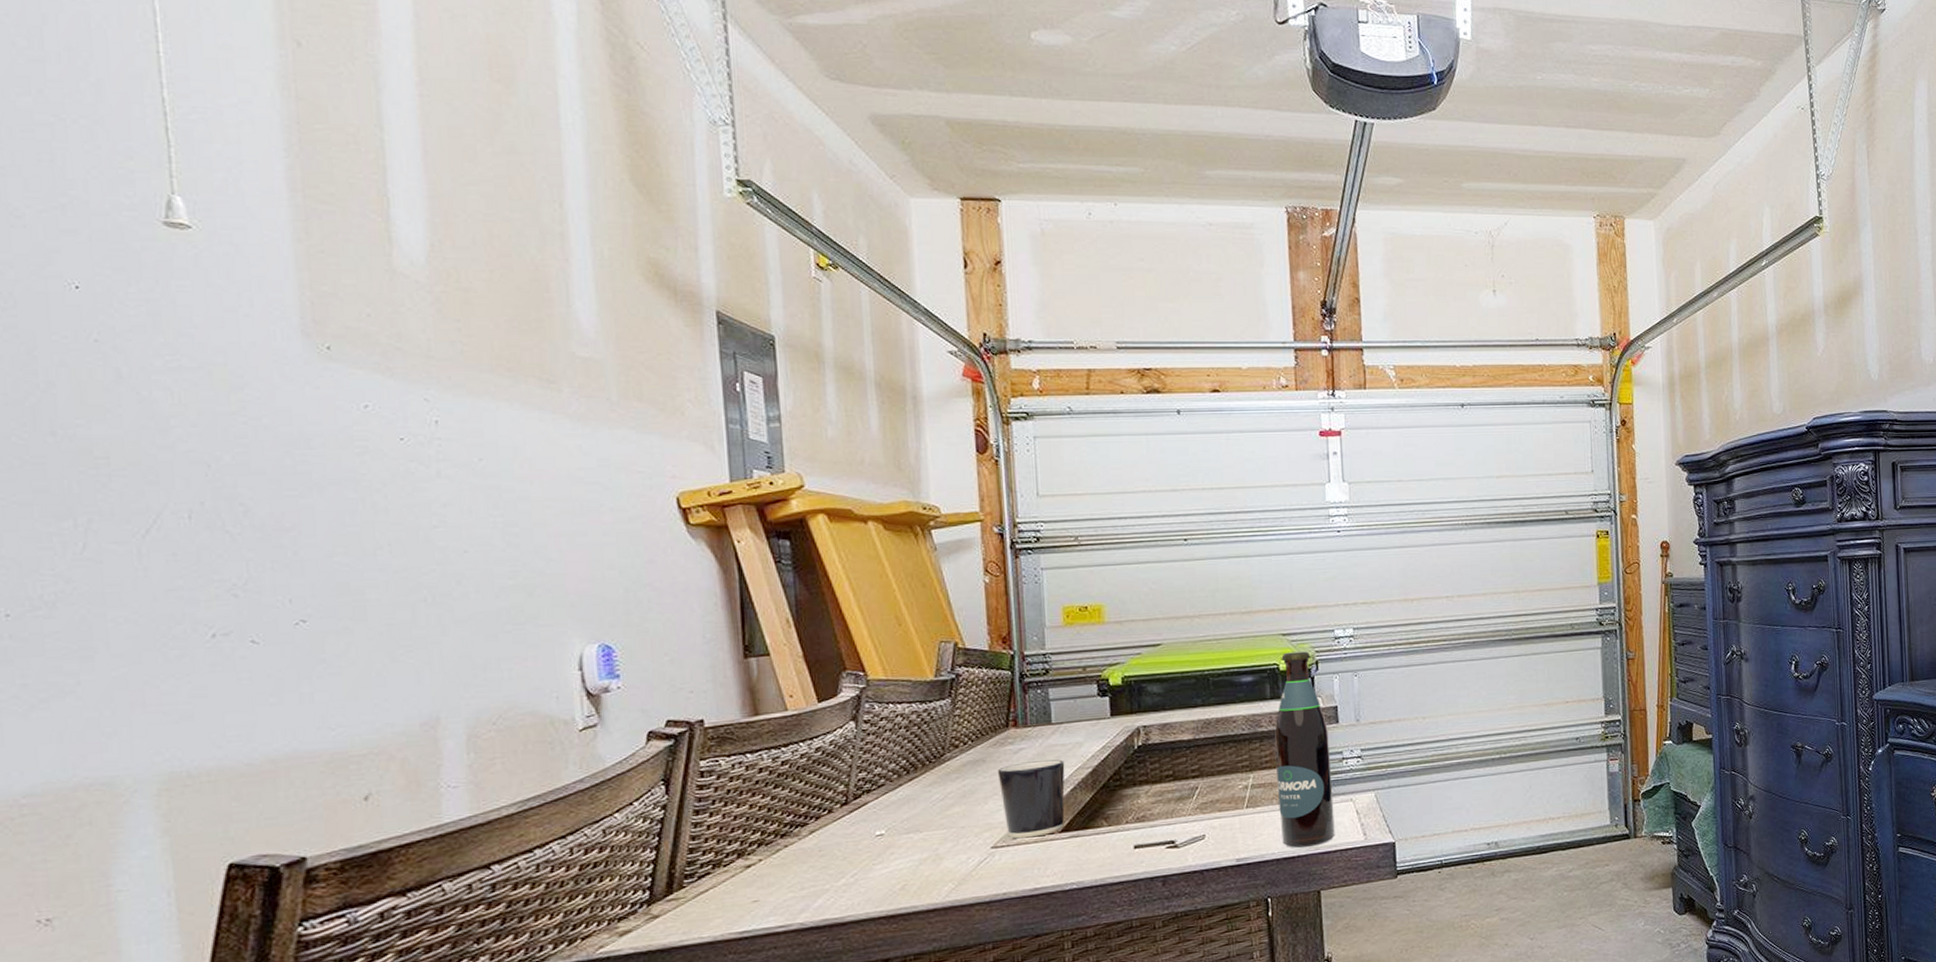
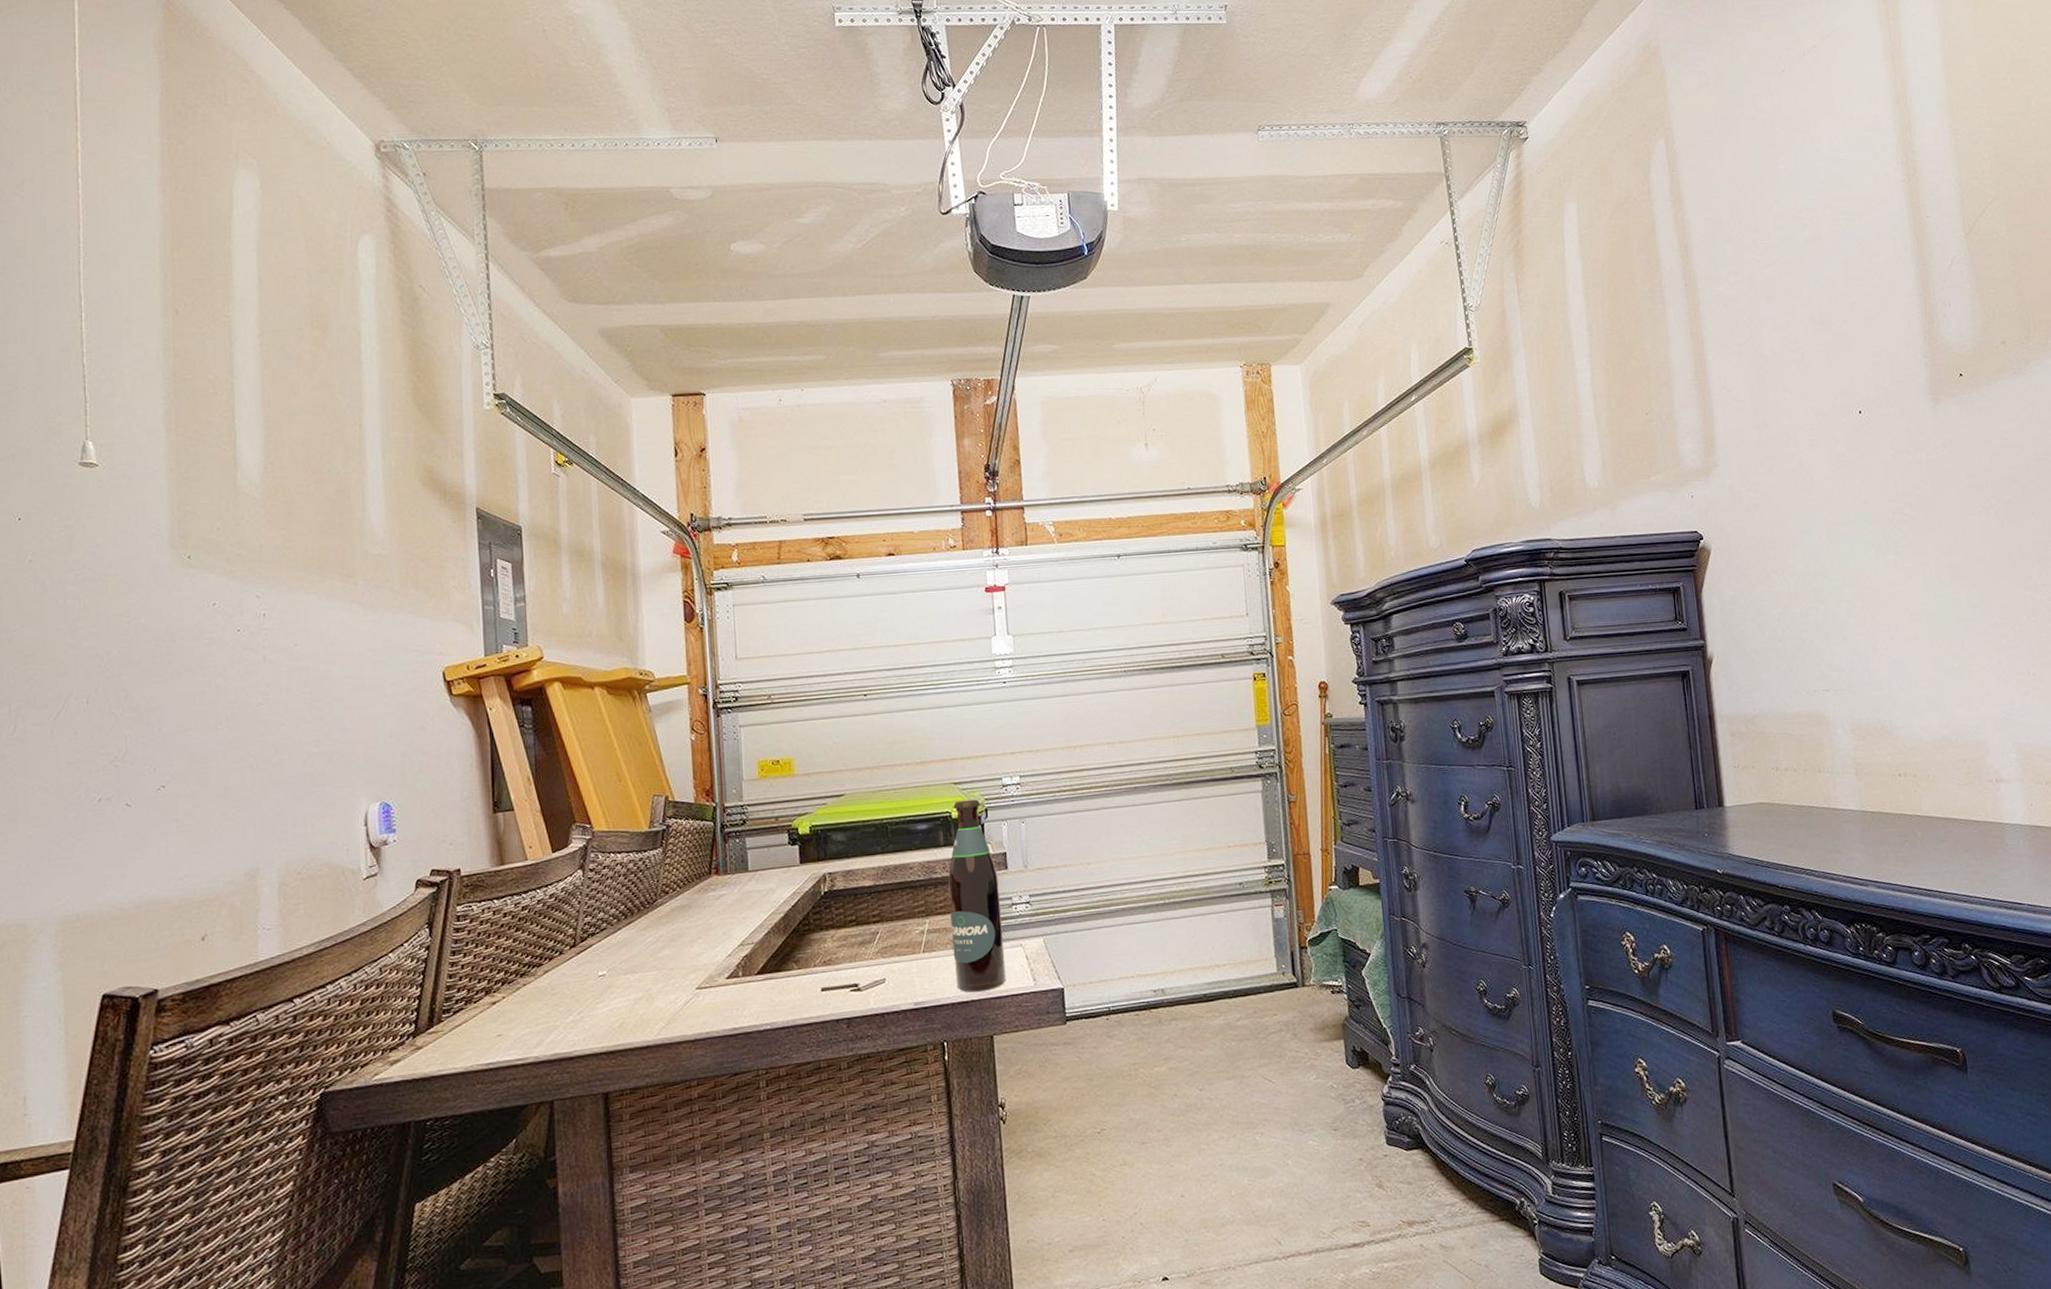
mug: present [997,759,1065,839] -> none [701,905,760,981]

